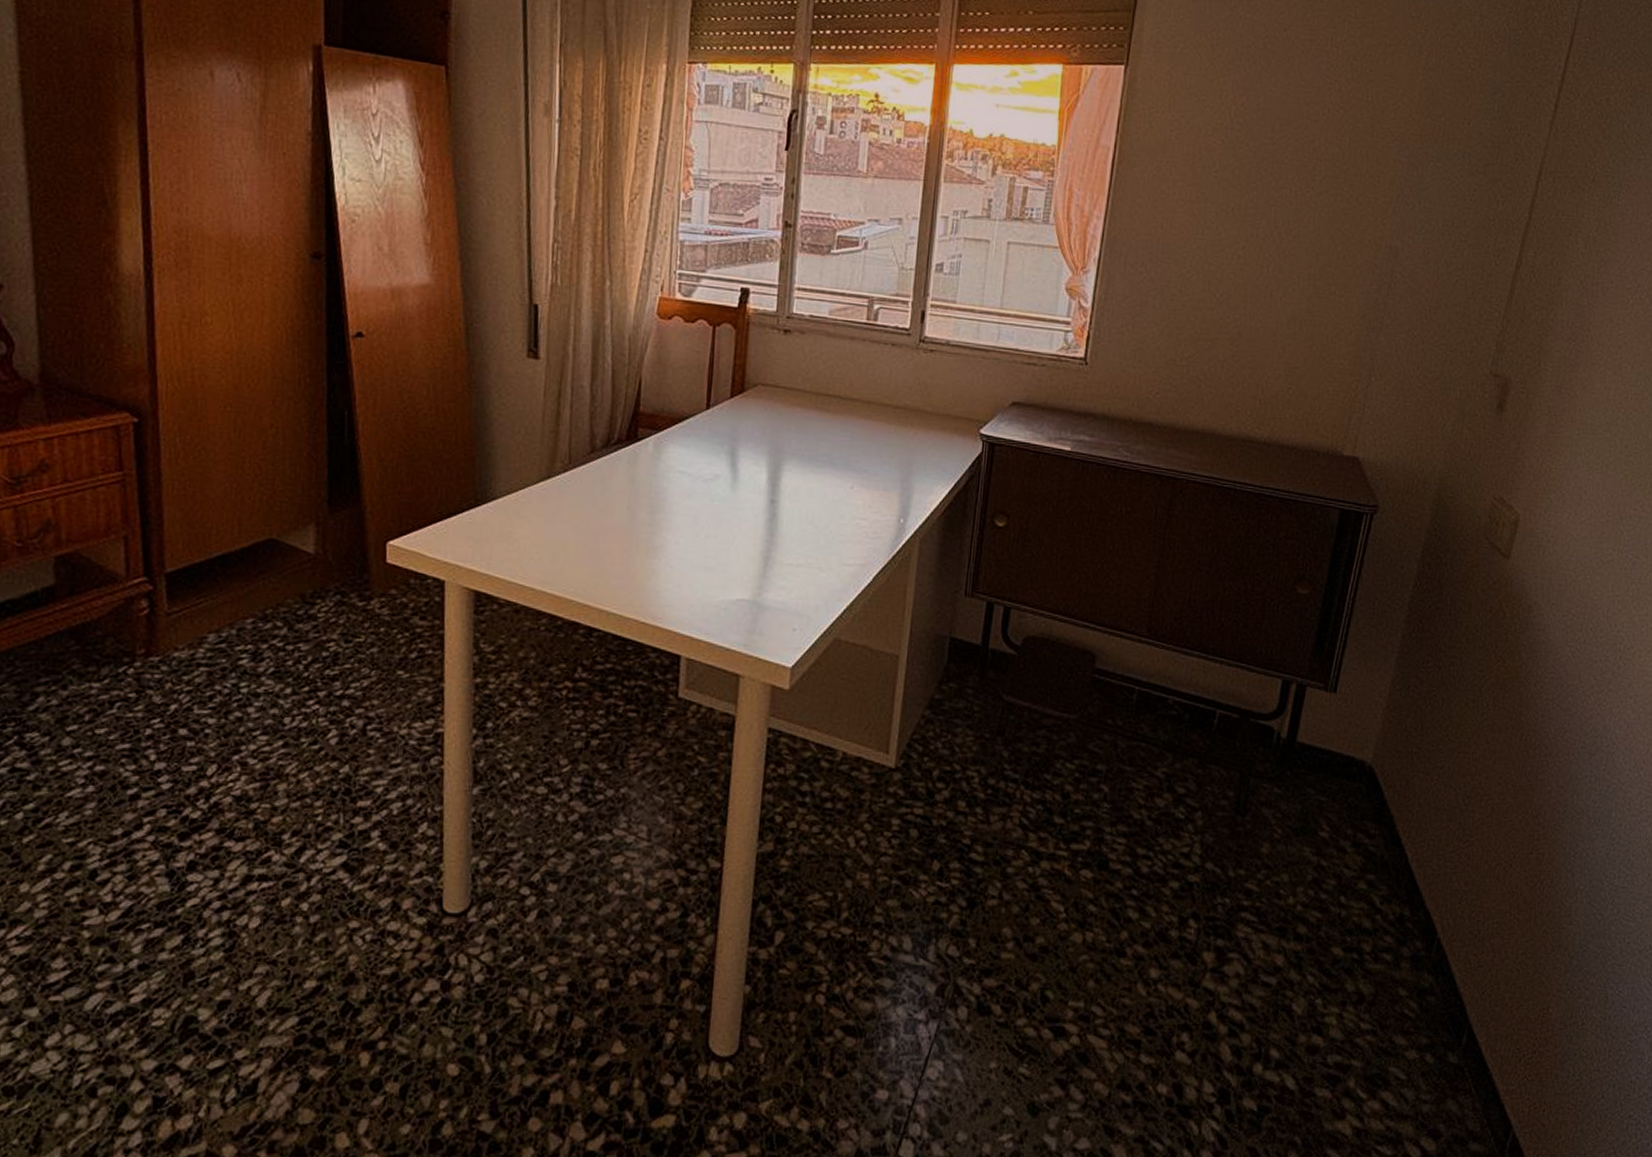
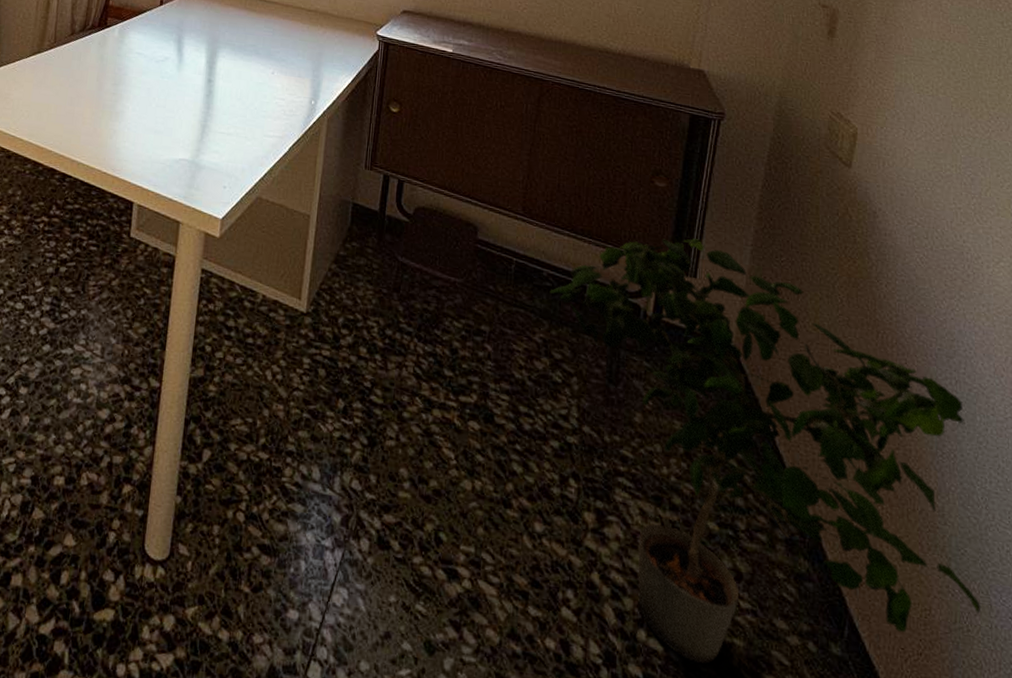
potted plant: none [1175,649,1600,1089] -> present [549,238,982,664]

